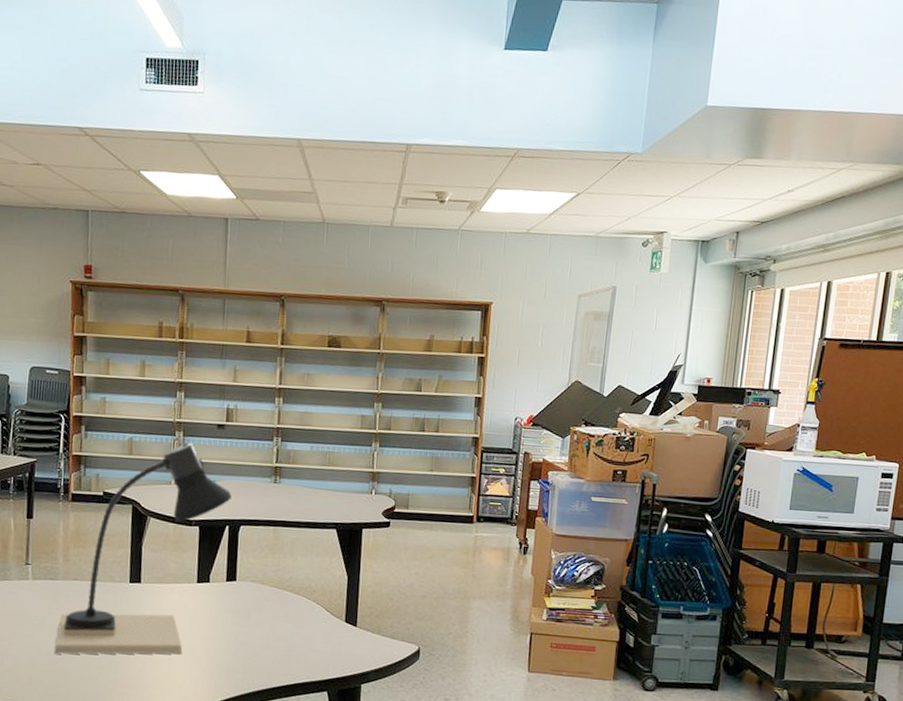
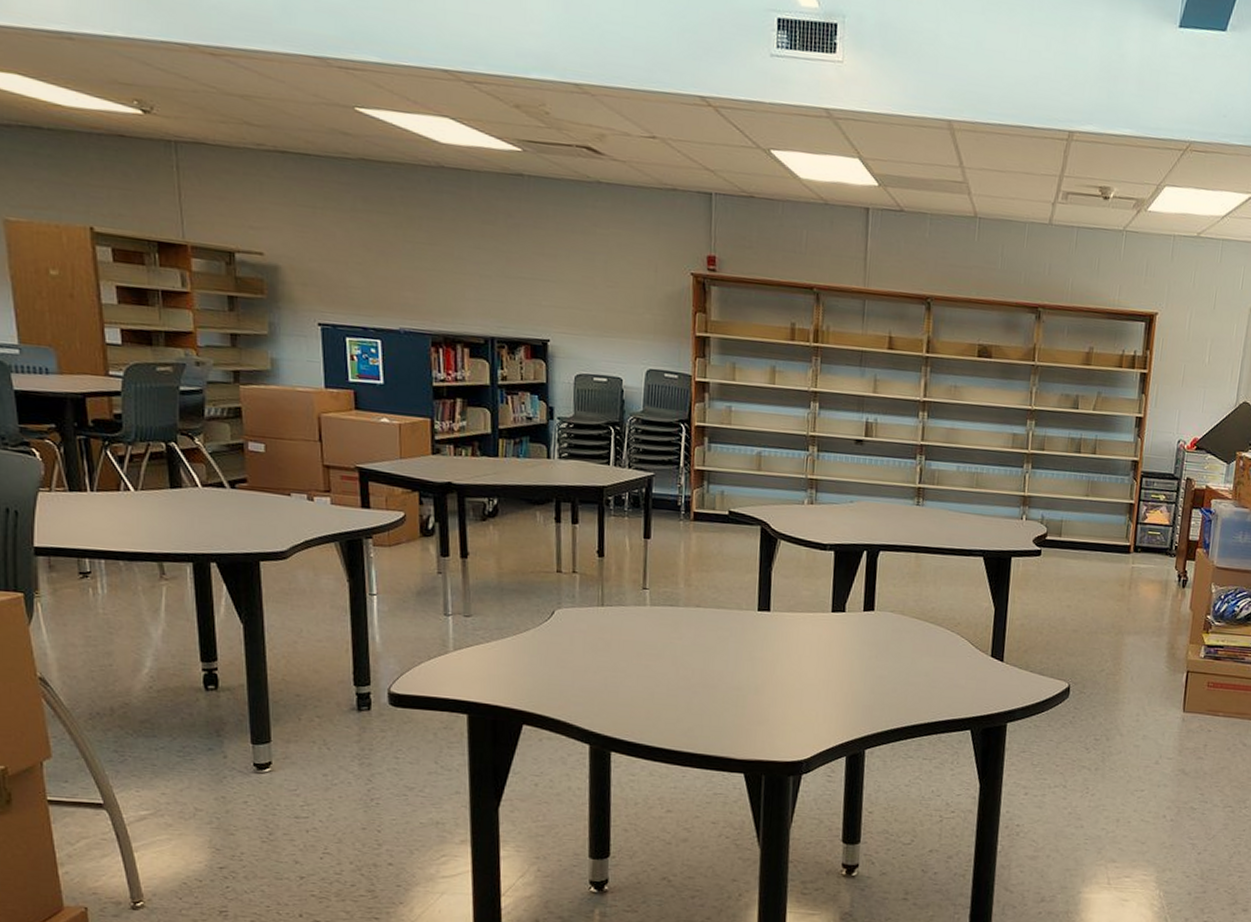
desk lamp: present [54,443,232,655] -> none [675,459,870,689]

